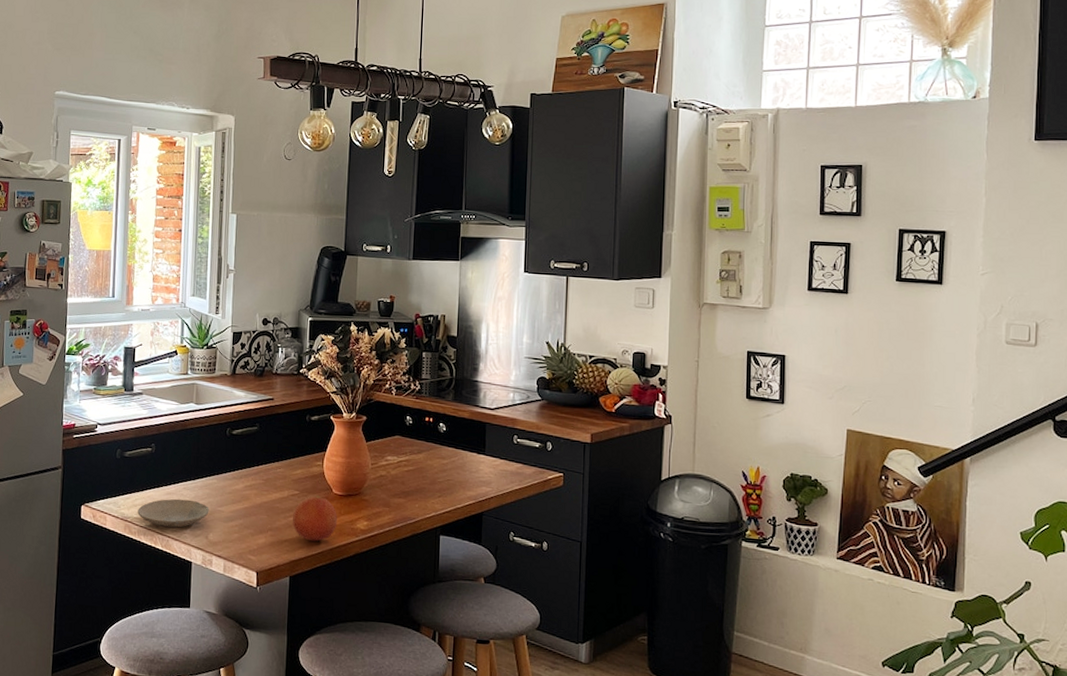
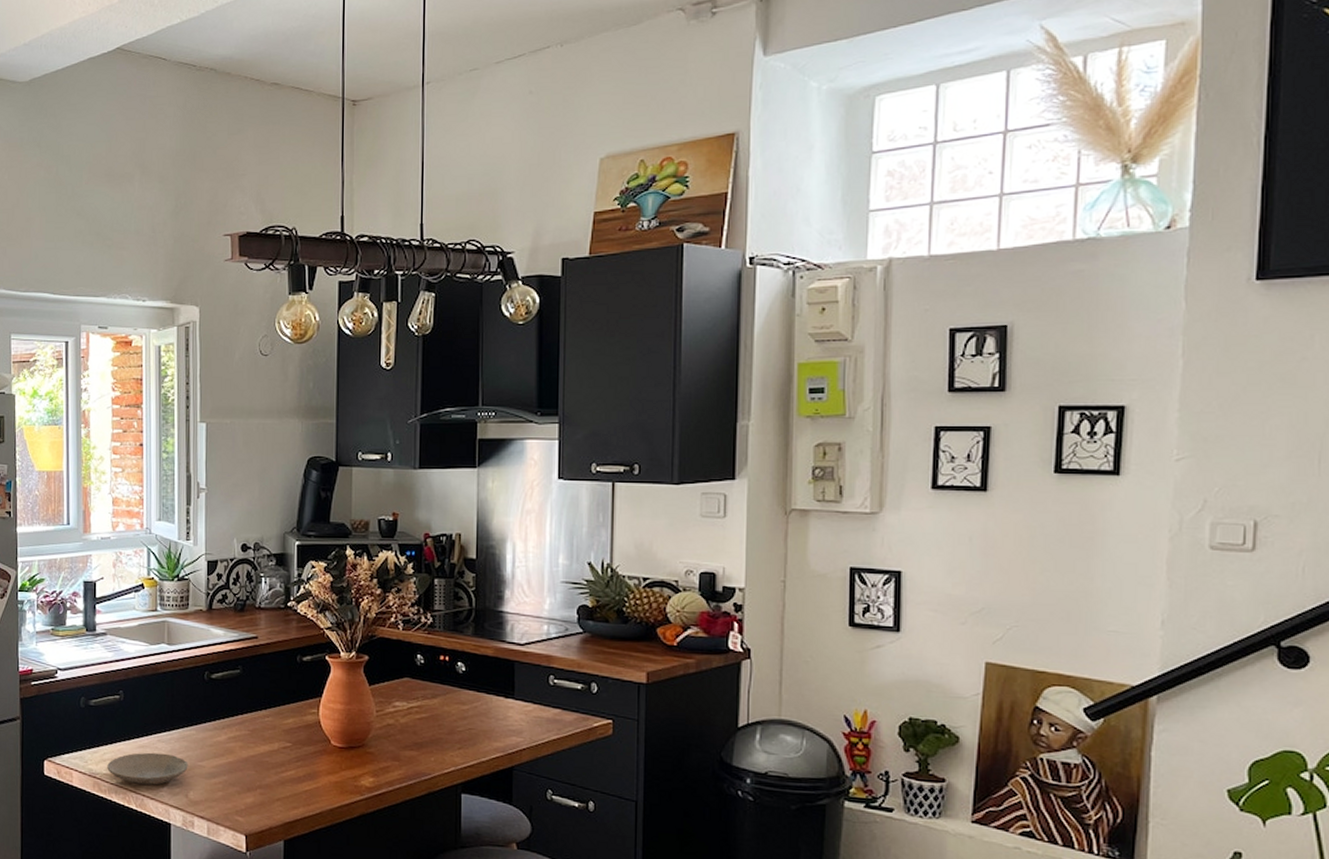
fruit: present [293,495,338,542] -> none [285,748,338,801]

